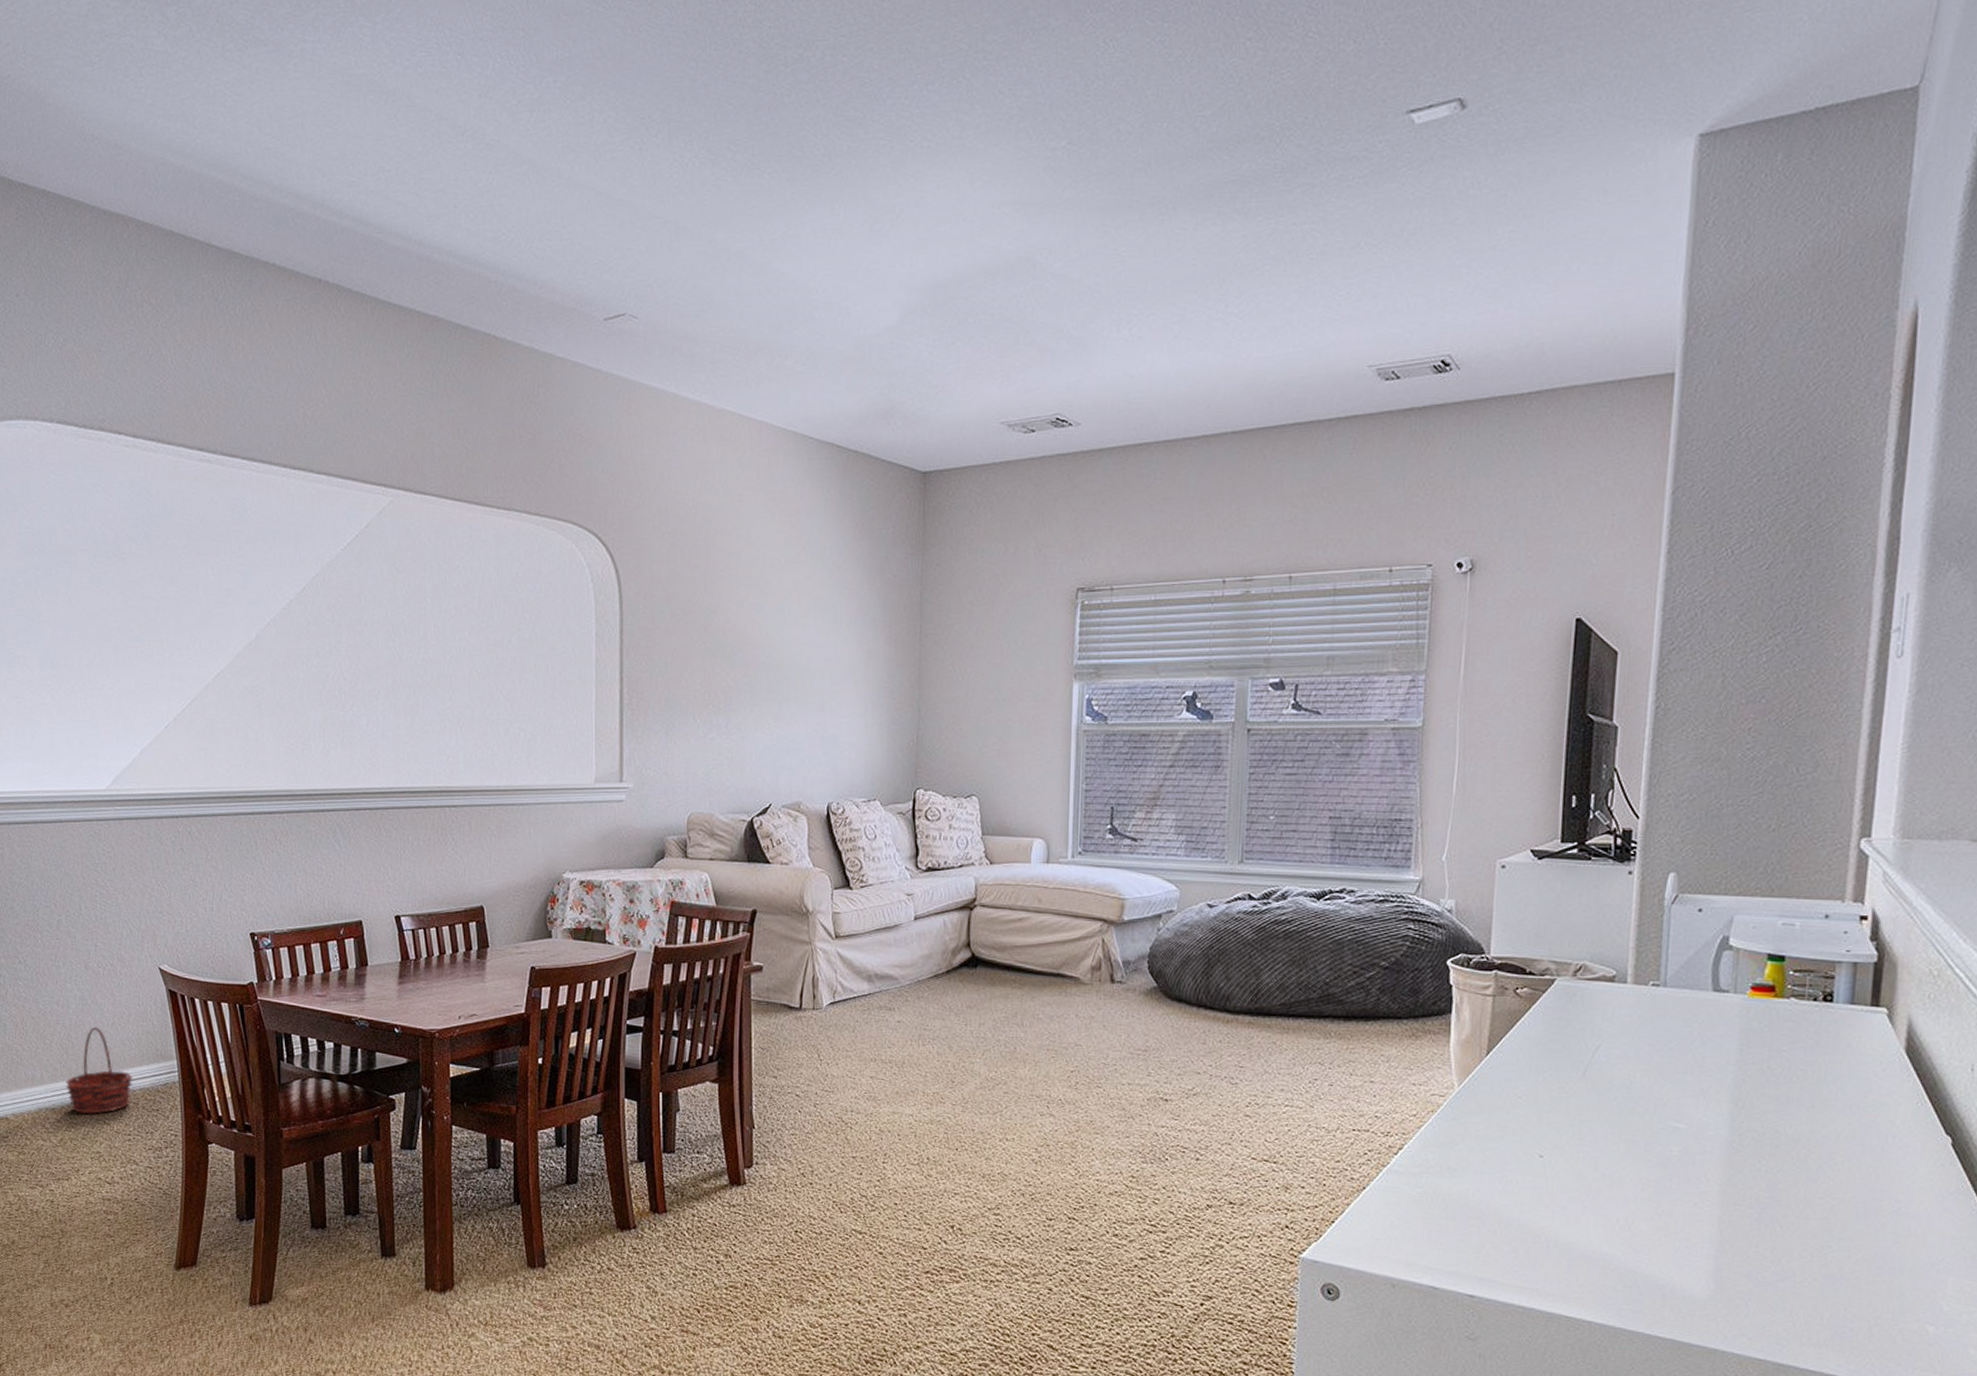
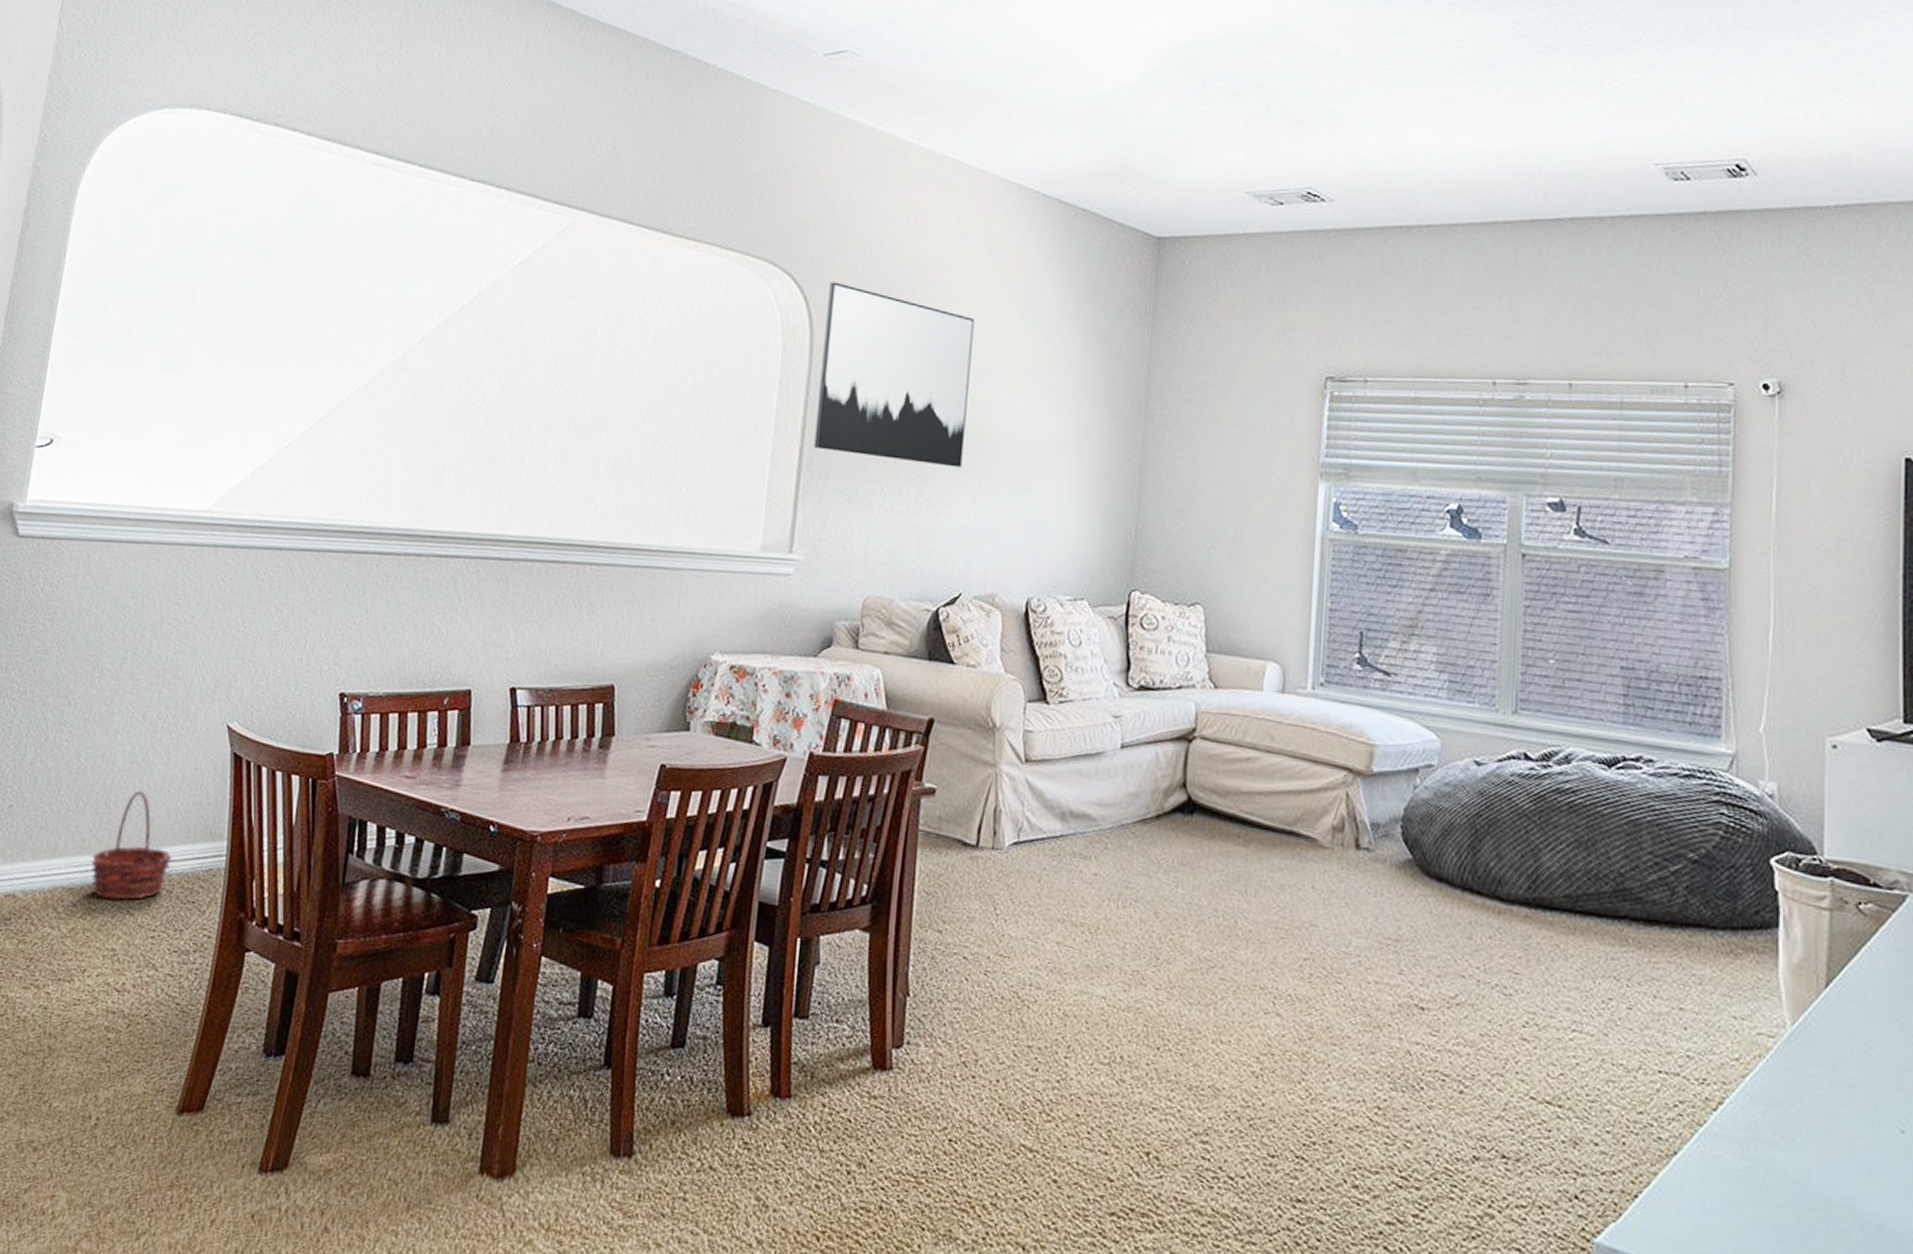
wall art: none [632,537,764,696] -> present [814,282,975,468]

